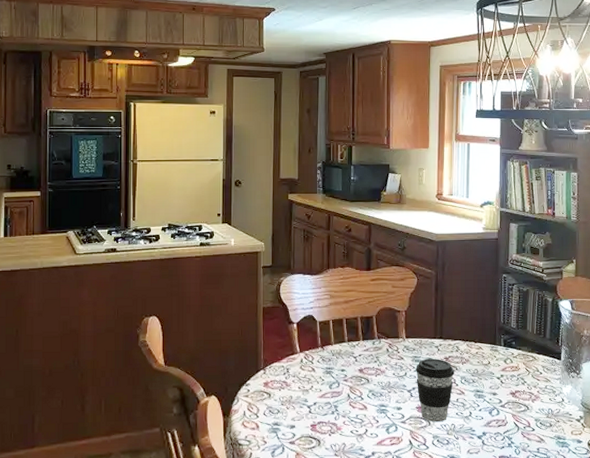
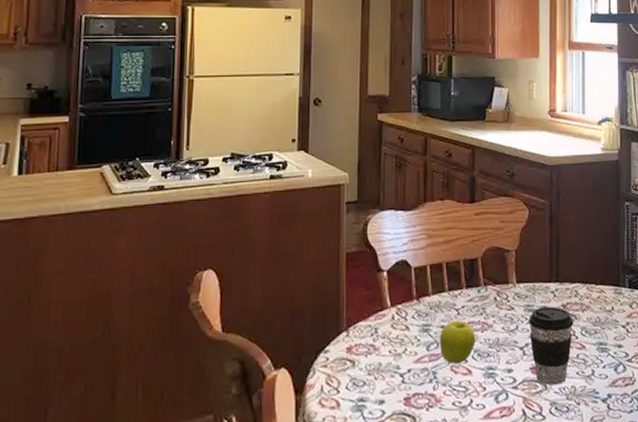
fruit: none [340,366,370,401] -> present [440,320,476,364]

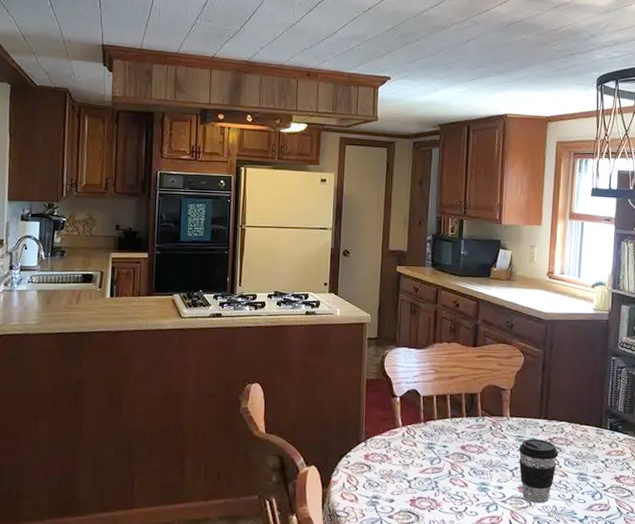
fruit: present [440,320,476,364] -> none [442,443,472,478]

